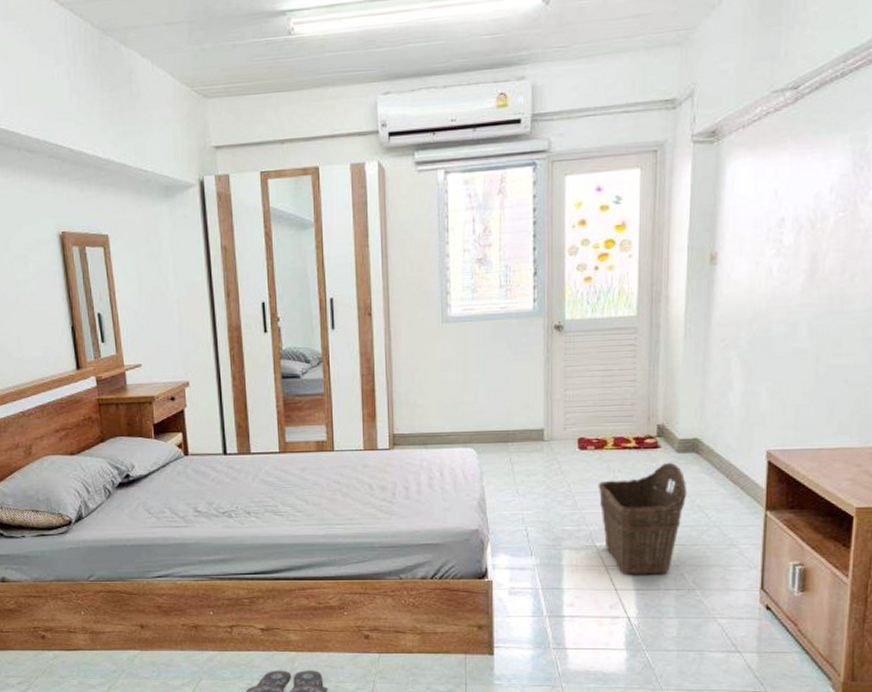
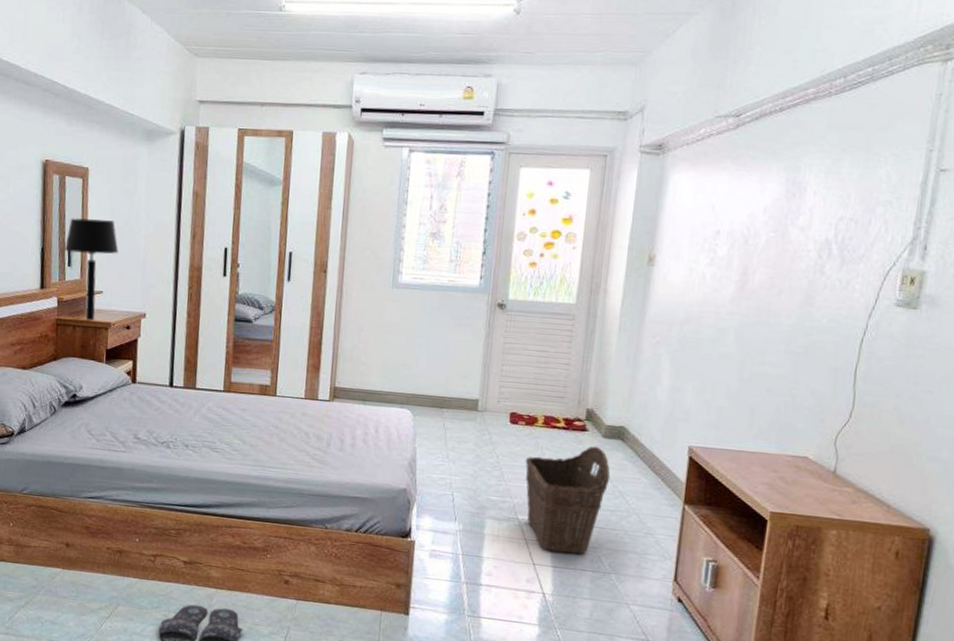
table lamp: none [95,288,152,397] -> present [65,218,119,321]

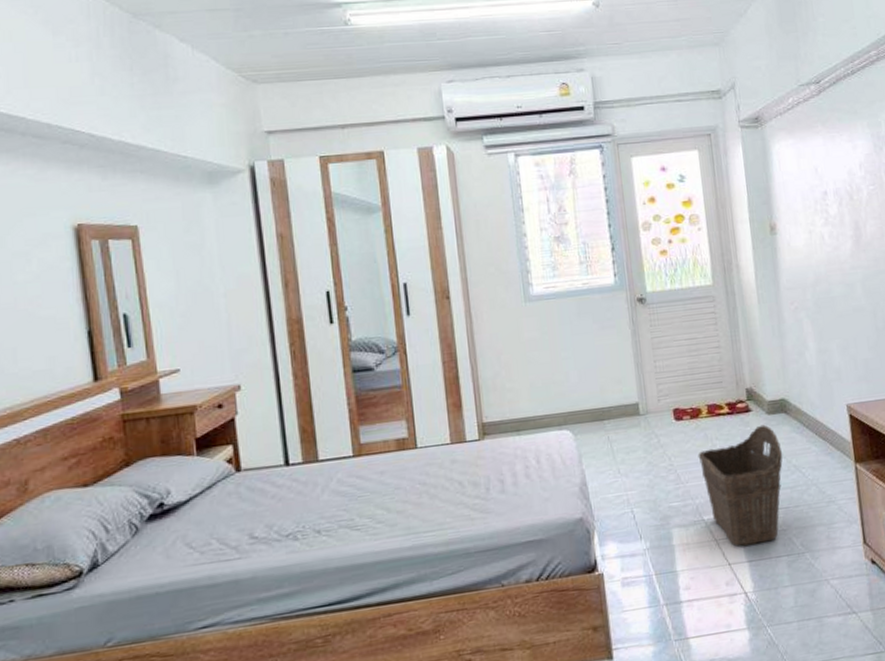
table lamp: present [65,218,119,321] -> none [120,283,193,409]

